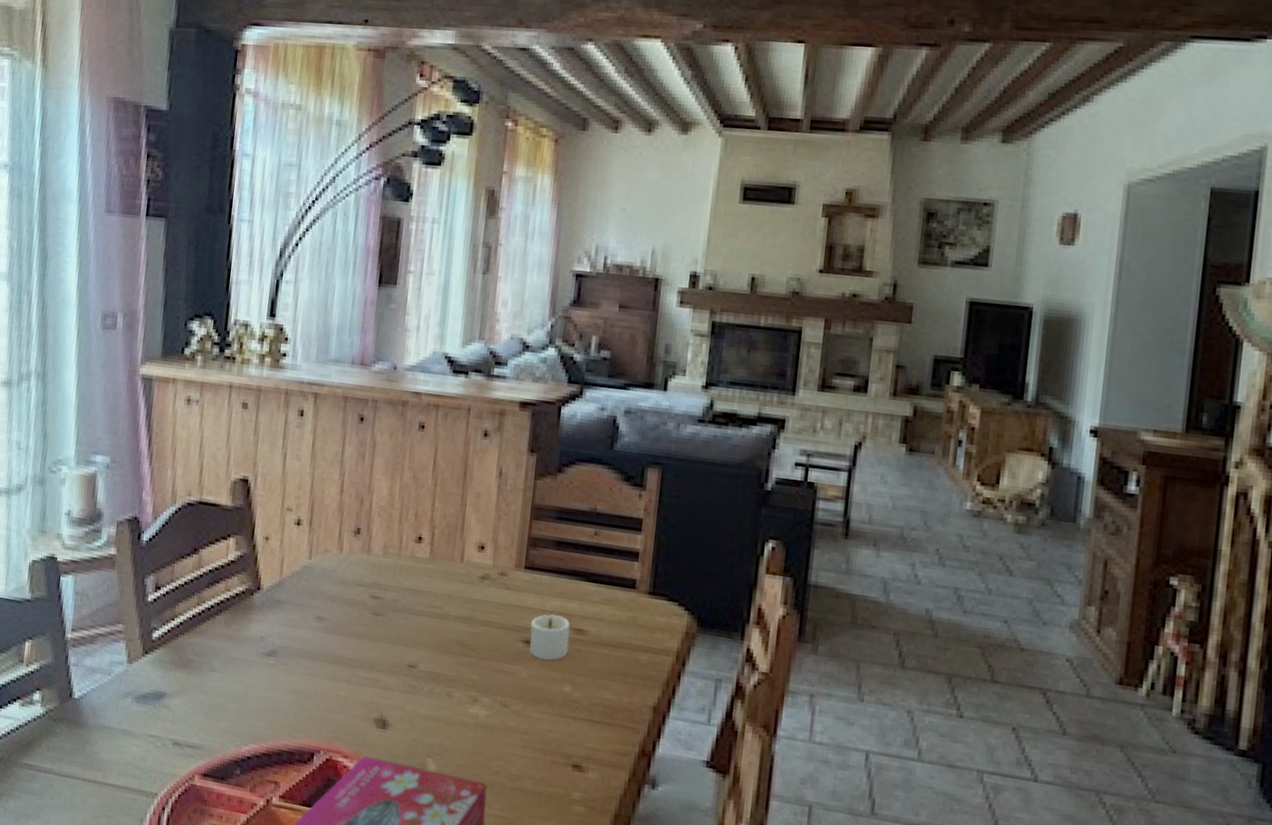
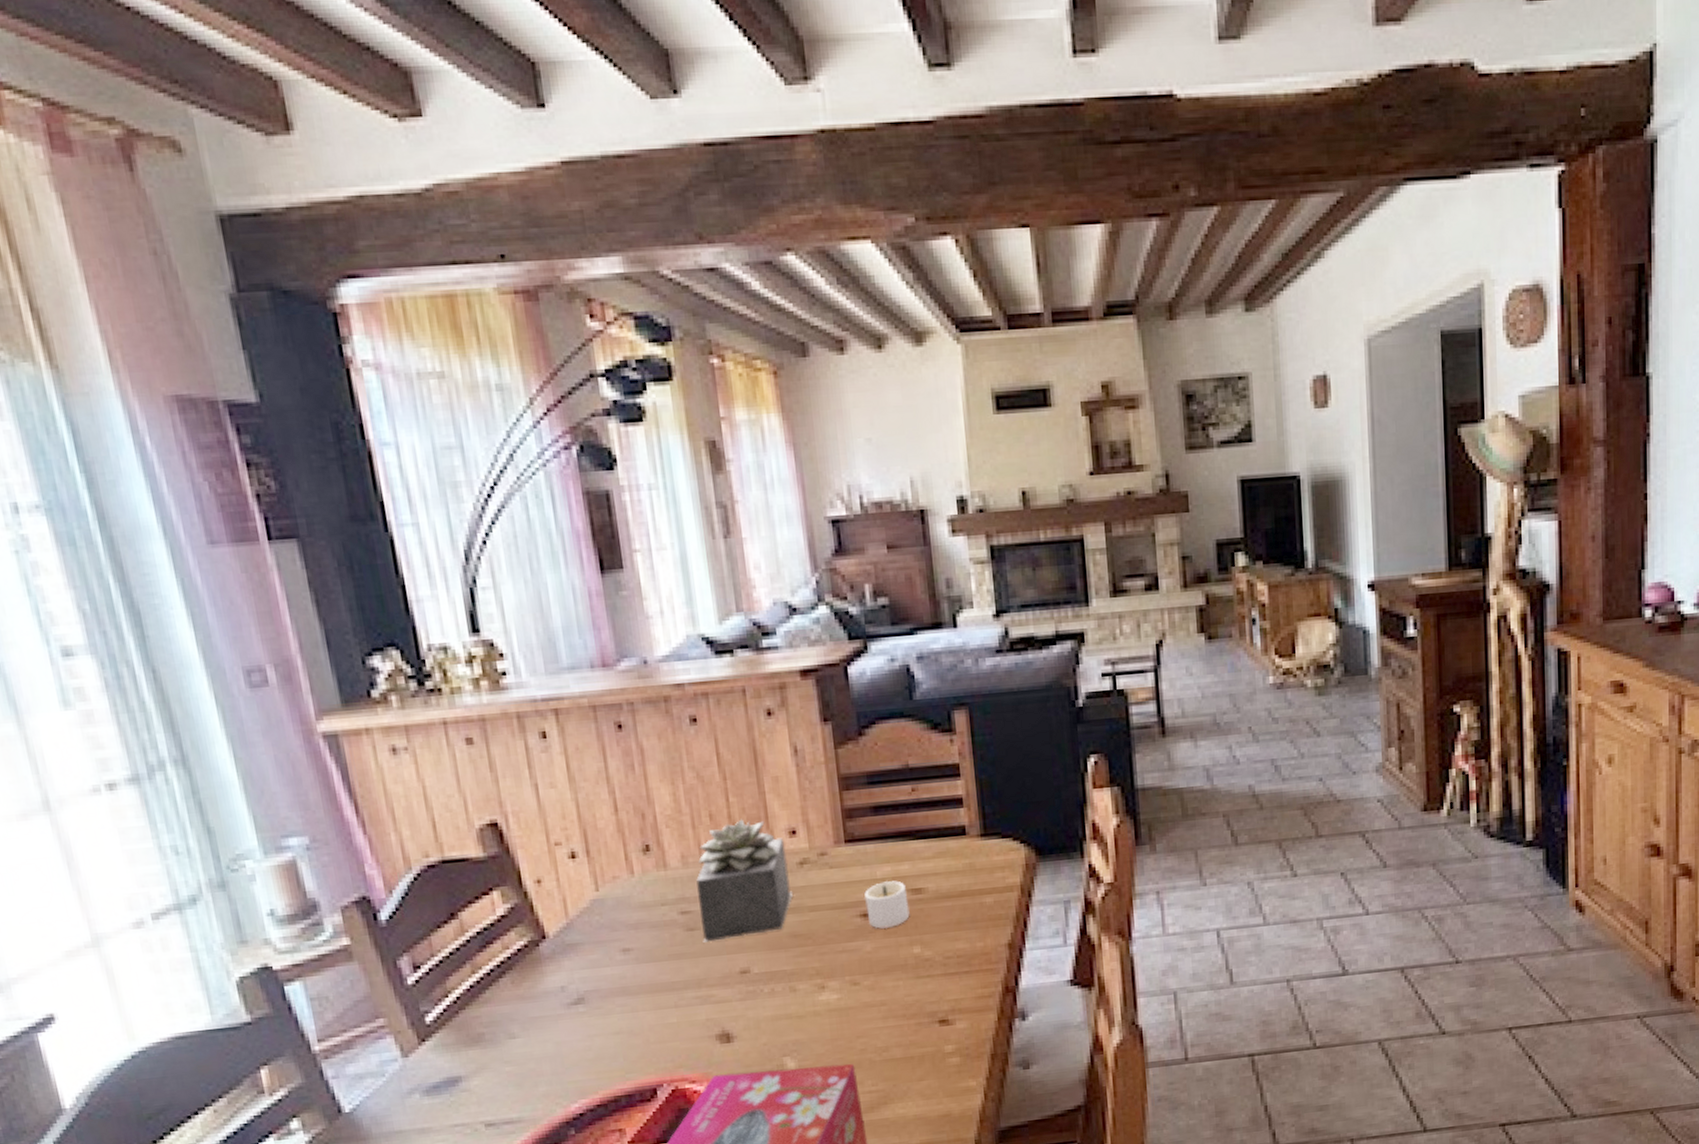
succulent plant: none [384,524,473,635] -> present [696,819,794,942]

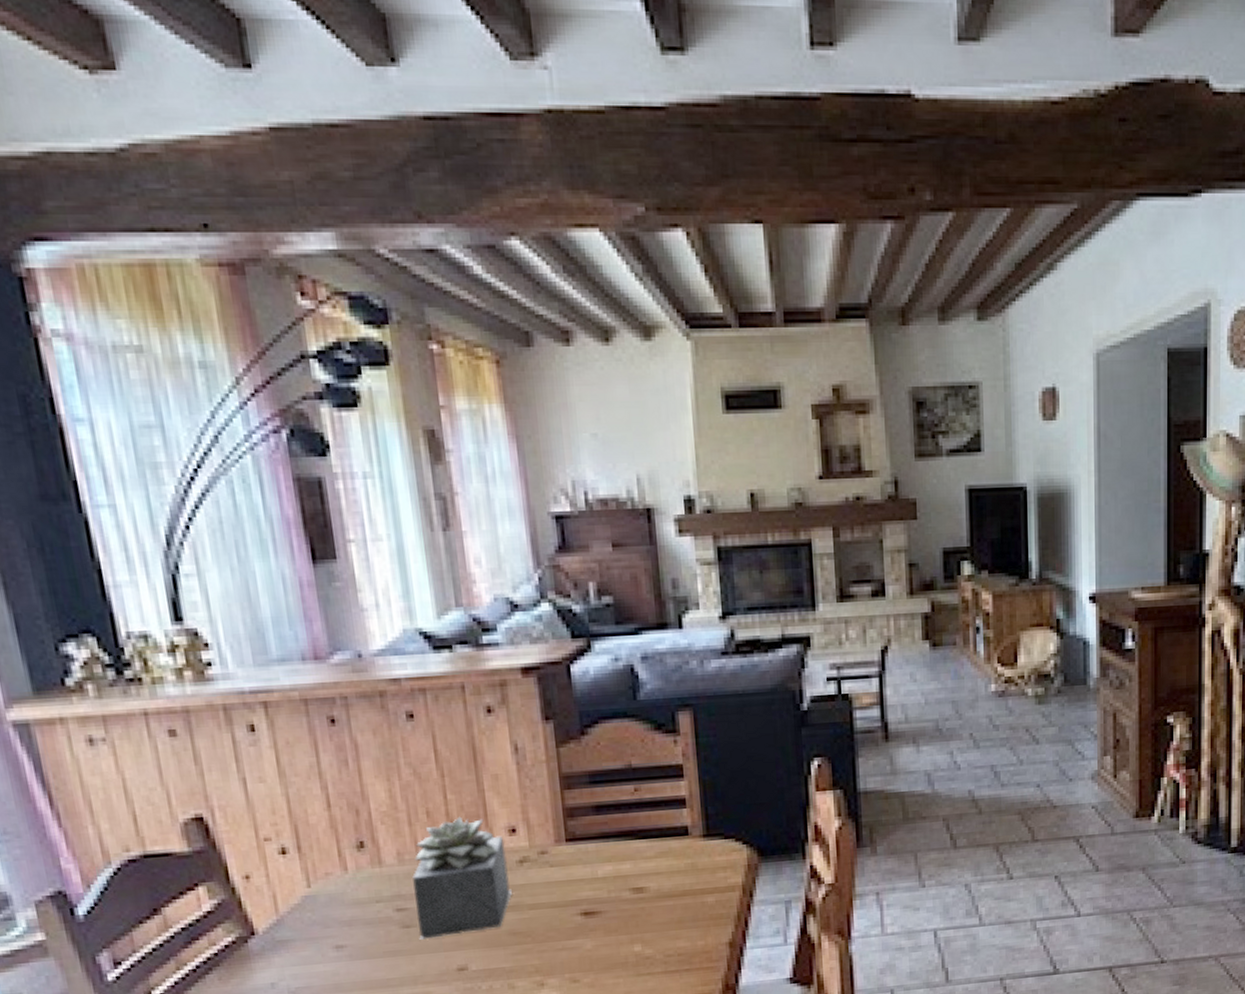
candle: present [864,880,910,929] -> none [584,879,631,927]

